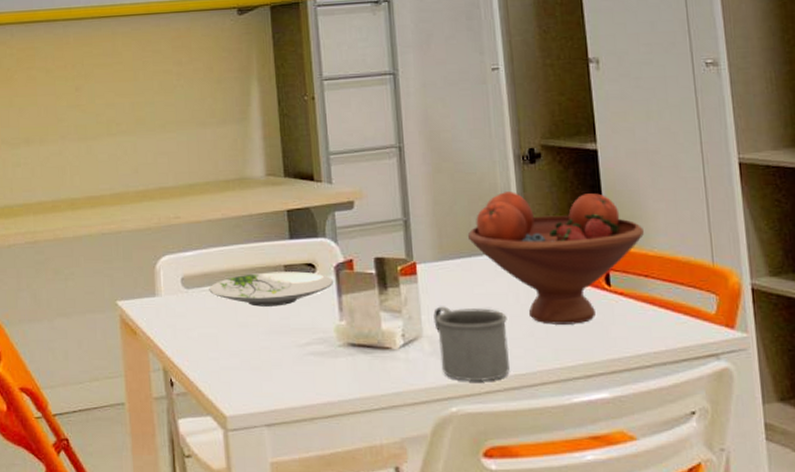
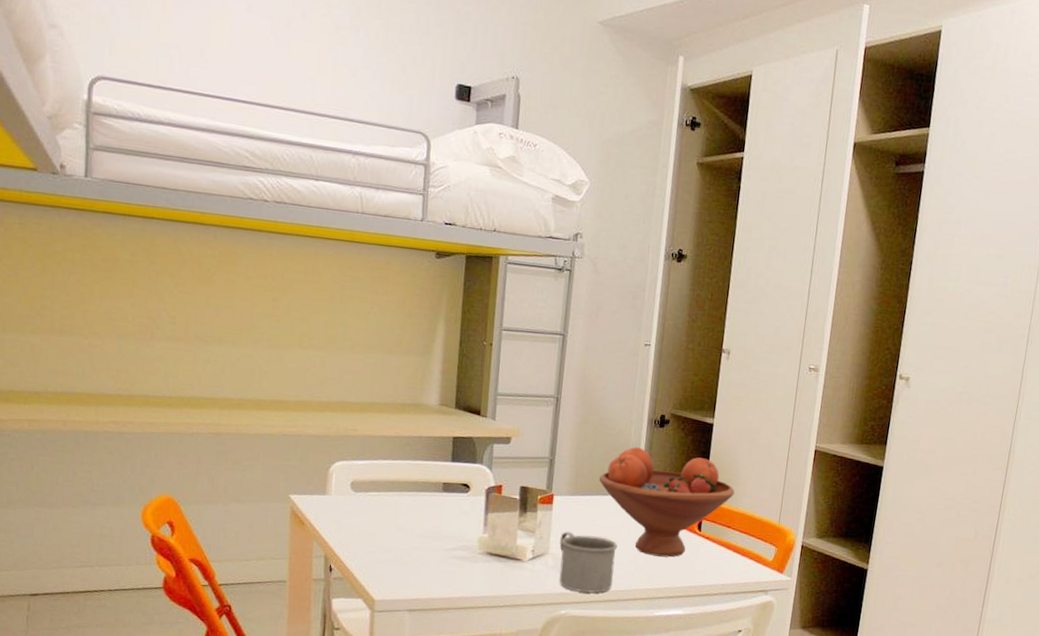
plate: present [209,271,334,307] -> none [374,486,484,516]

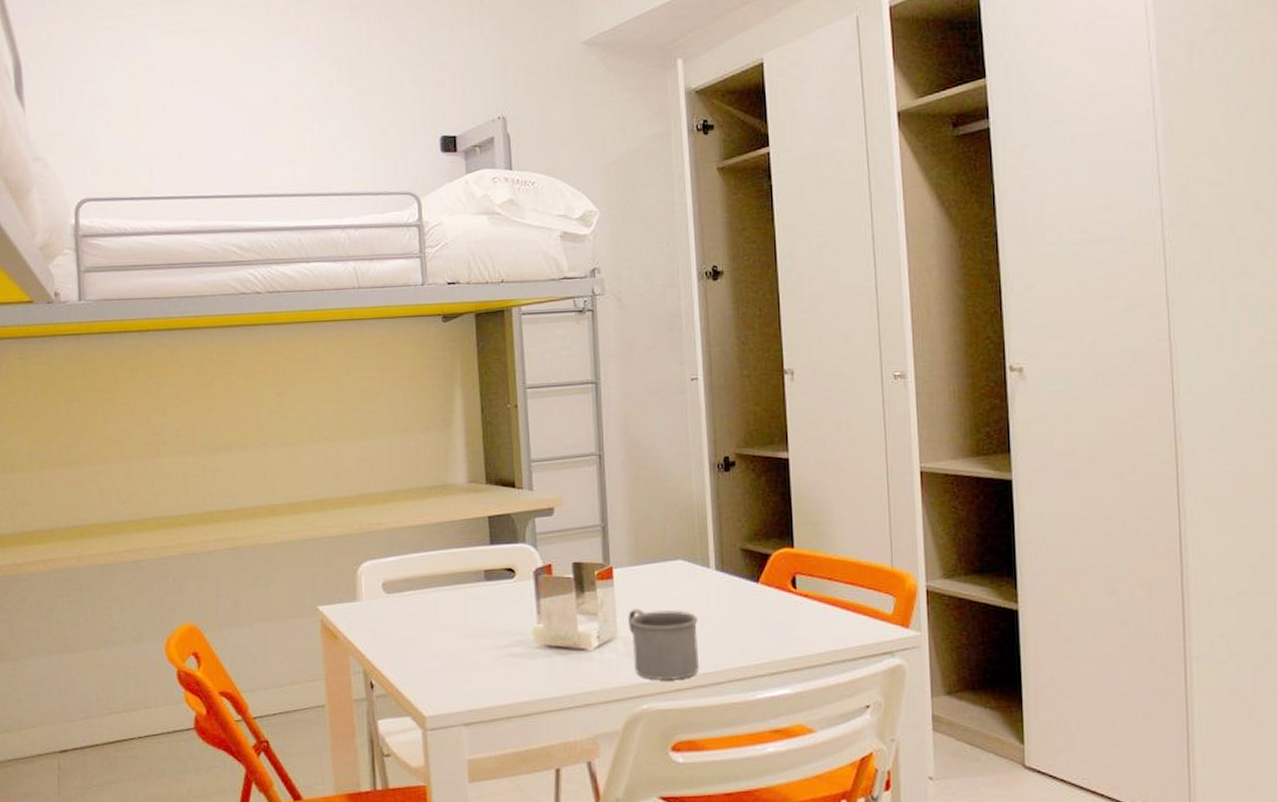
fruit bowl: present [599,447,735,557] -> none [662,499,829,625]

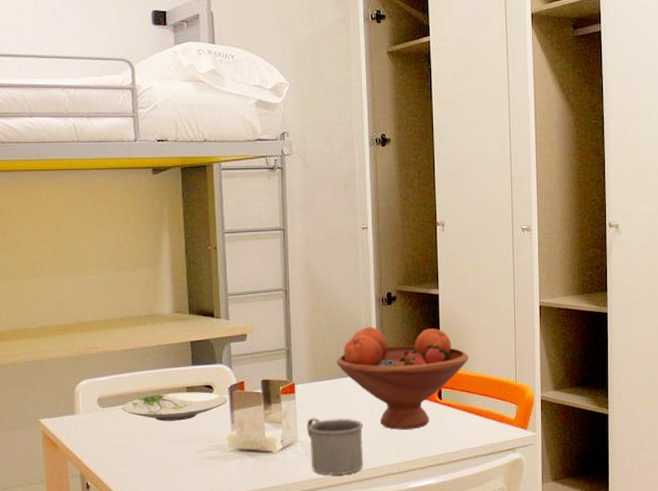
plate: none [410,576,533,611] -> present [122,392,228,421]
fruit bowl: none [662,499,829,625] -> present [336,327,468,430]

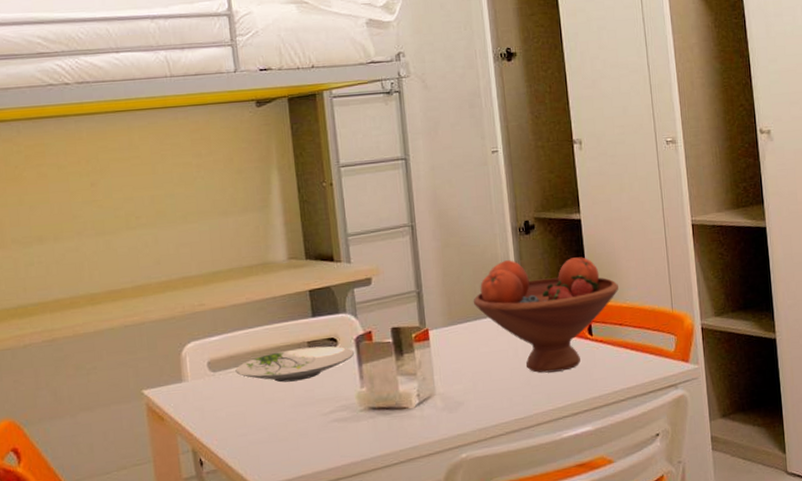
mug: present [307,417,363,476] -> none [444,364,511,430]

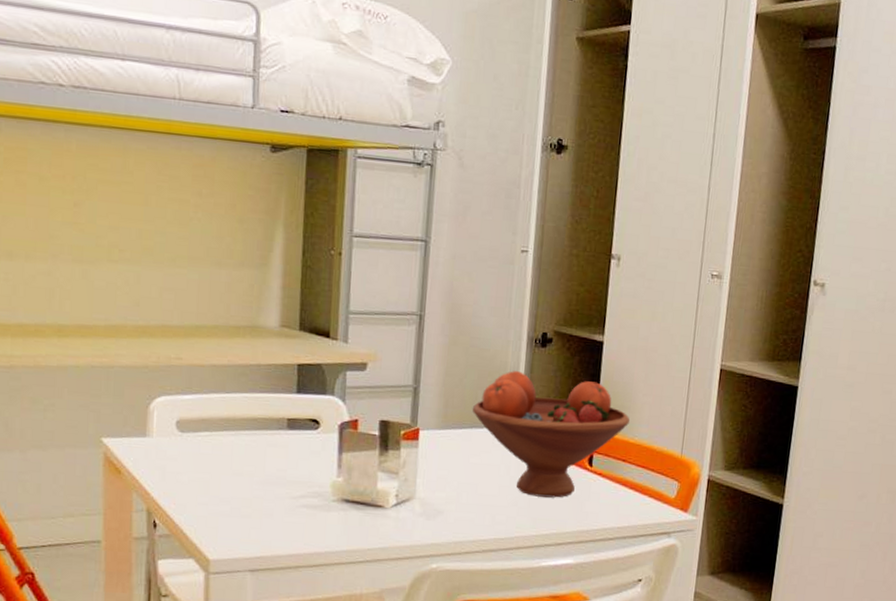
plate: present [235,346,355,383] -> none [205,423,337,458]

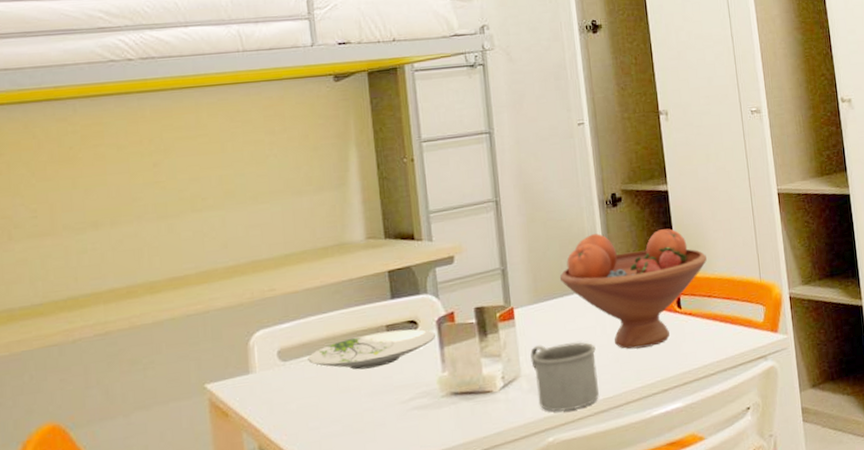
plate: none [205,423,337,458] -> present [308,329,436,370]
mug: none [428,471,496,543] -> present [530,342,599,412]

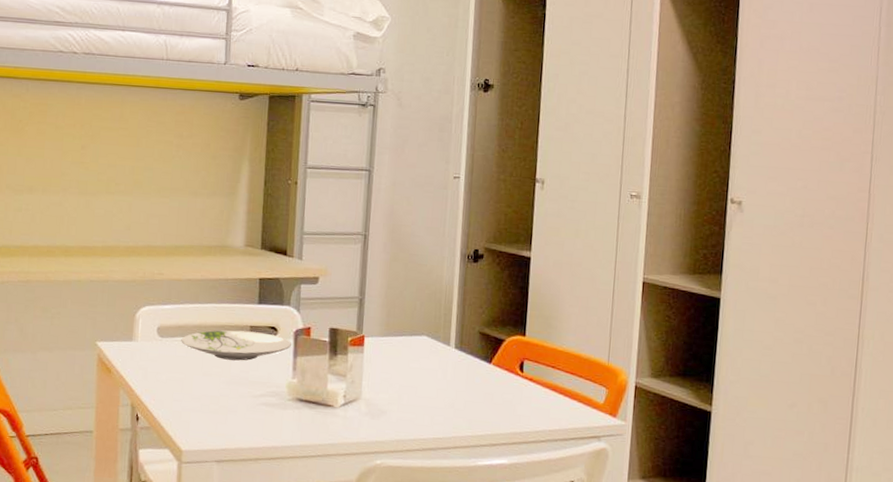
mug: present [530,342,599,412] -> none [372,375,434,441]
fruit bowl: present [559,228,707,349] -> none [411,284,557,401]

